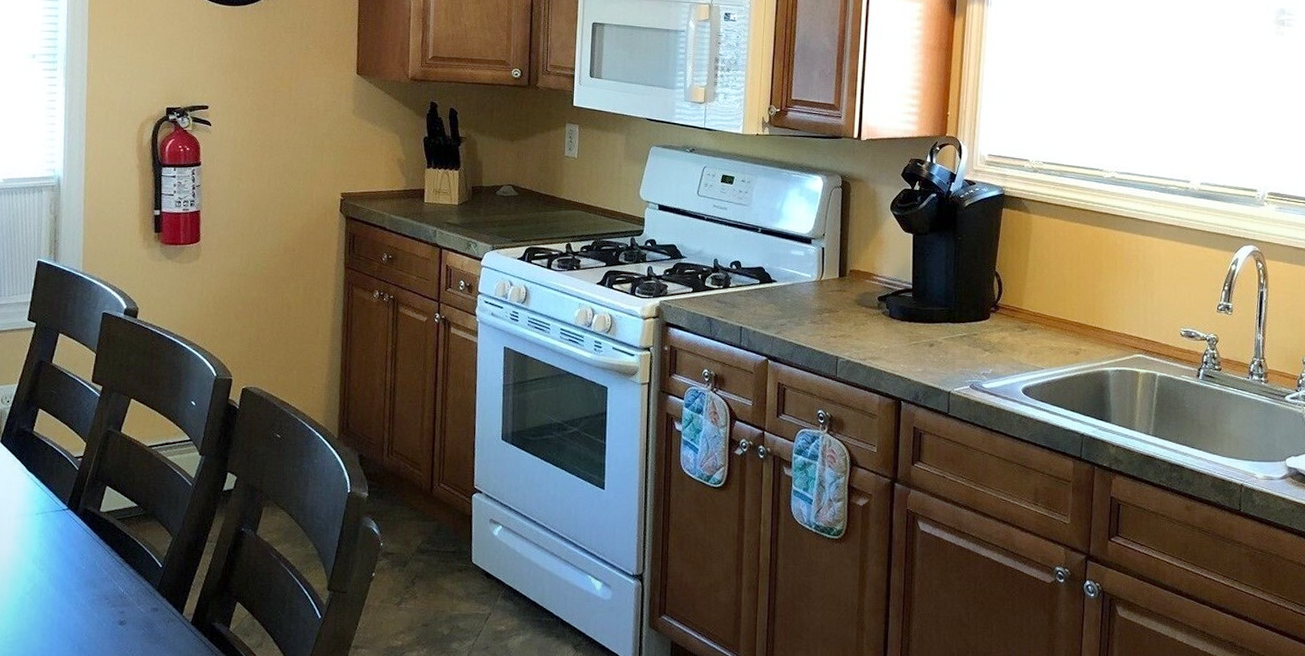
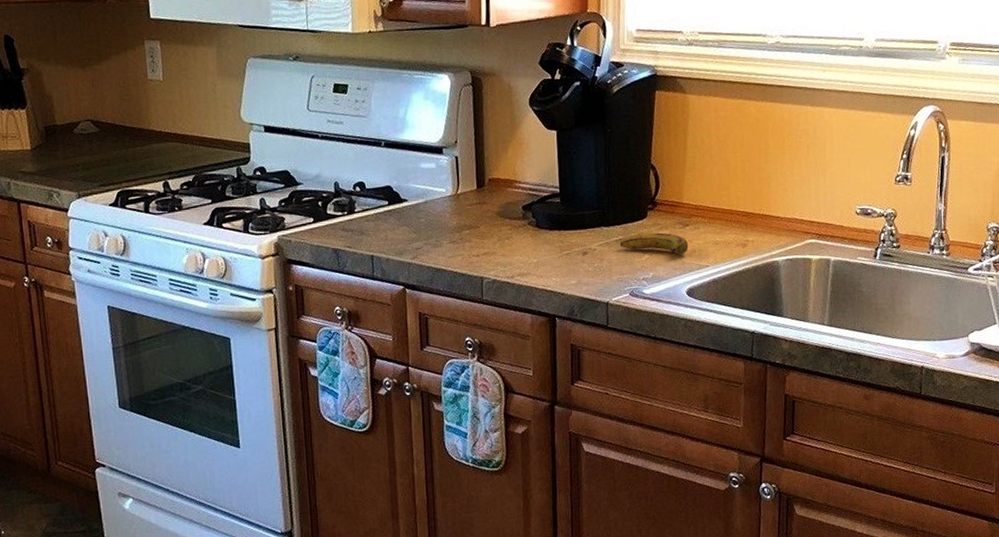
banana: none [963,332,1026,355] -> present [619,232,689,254]

